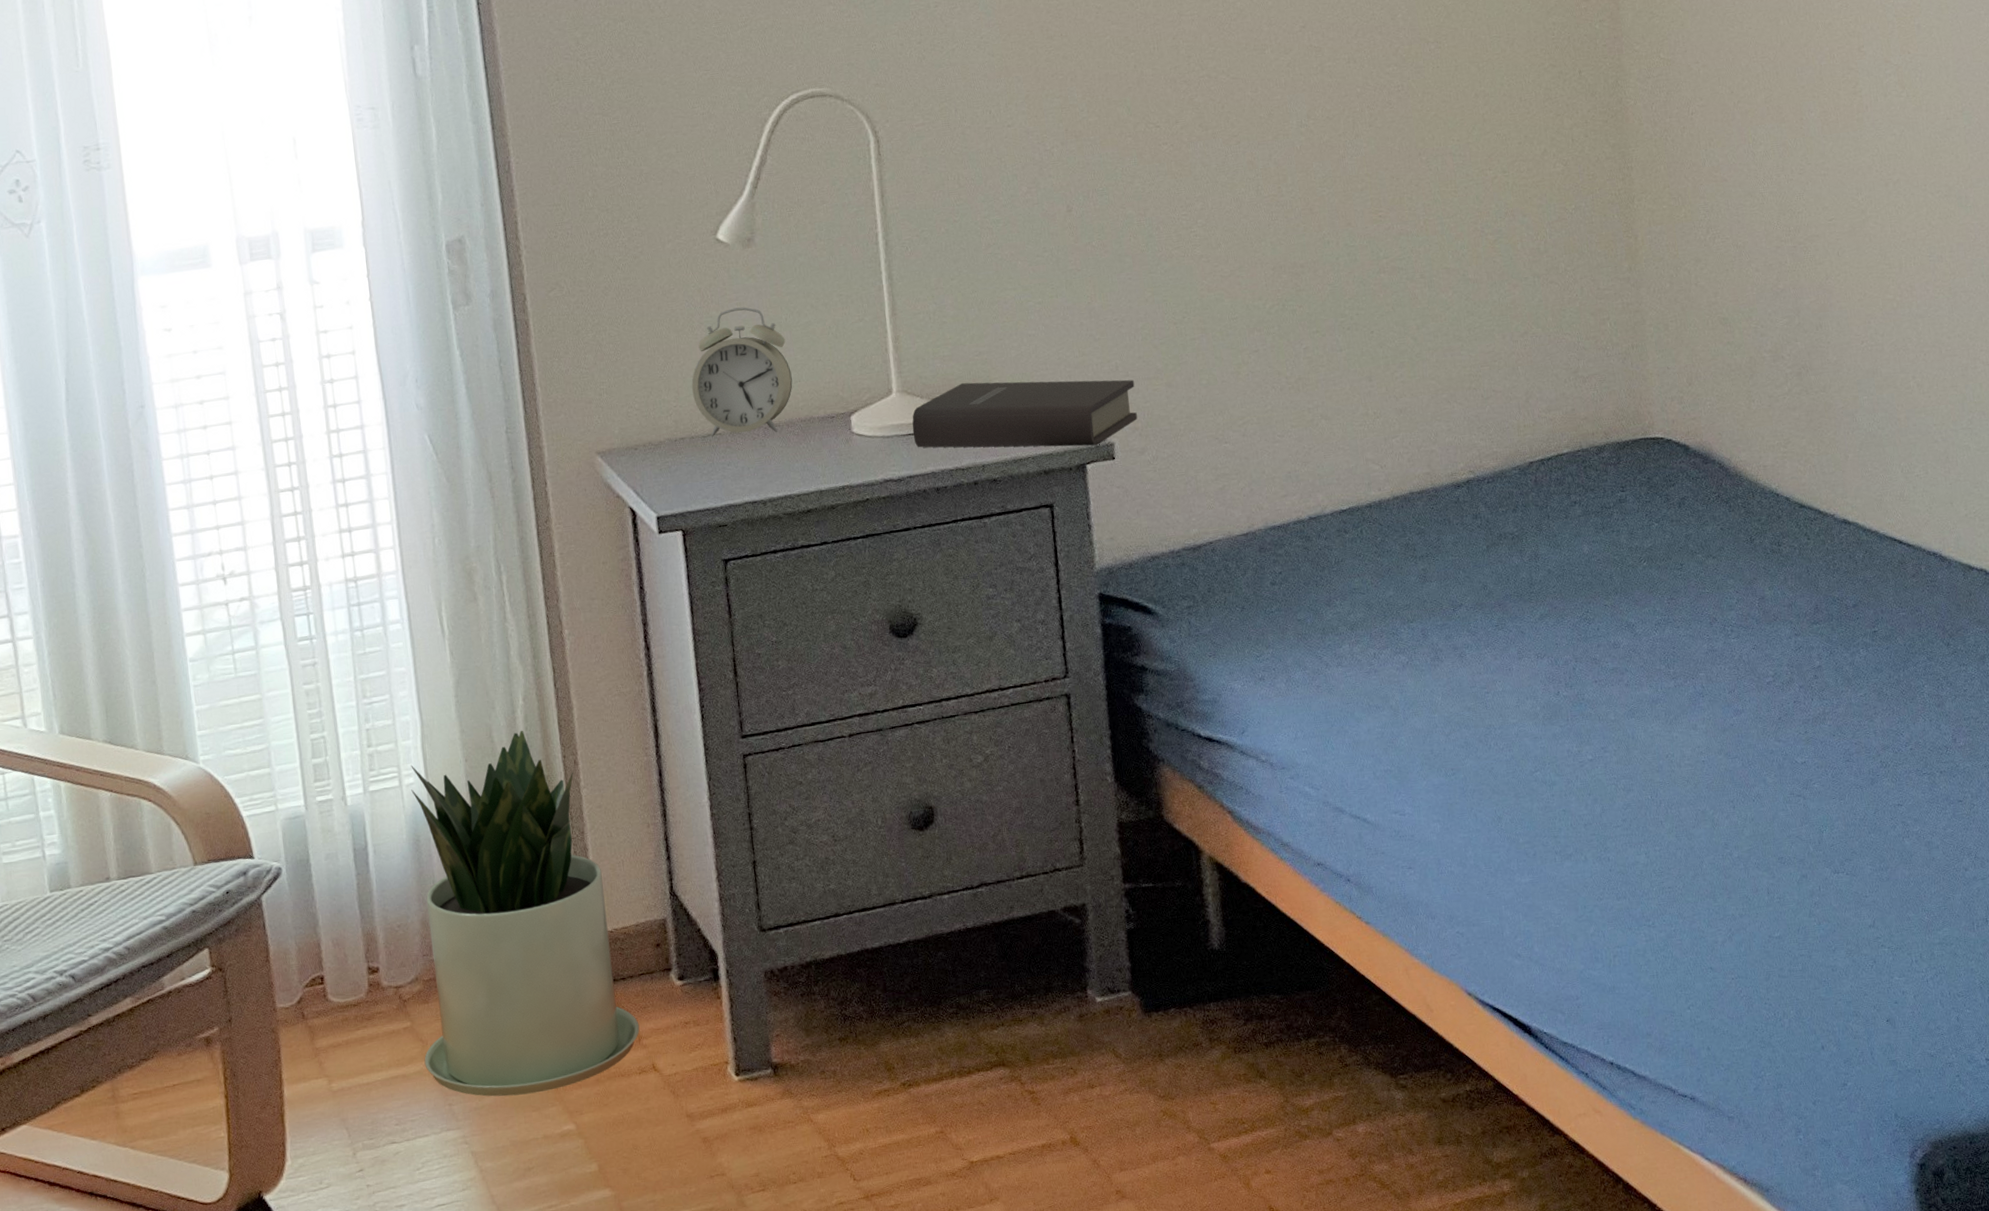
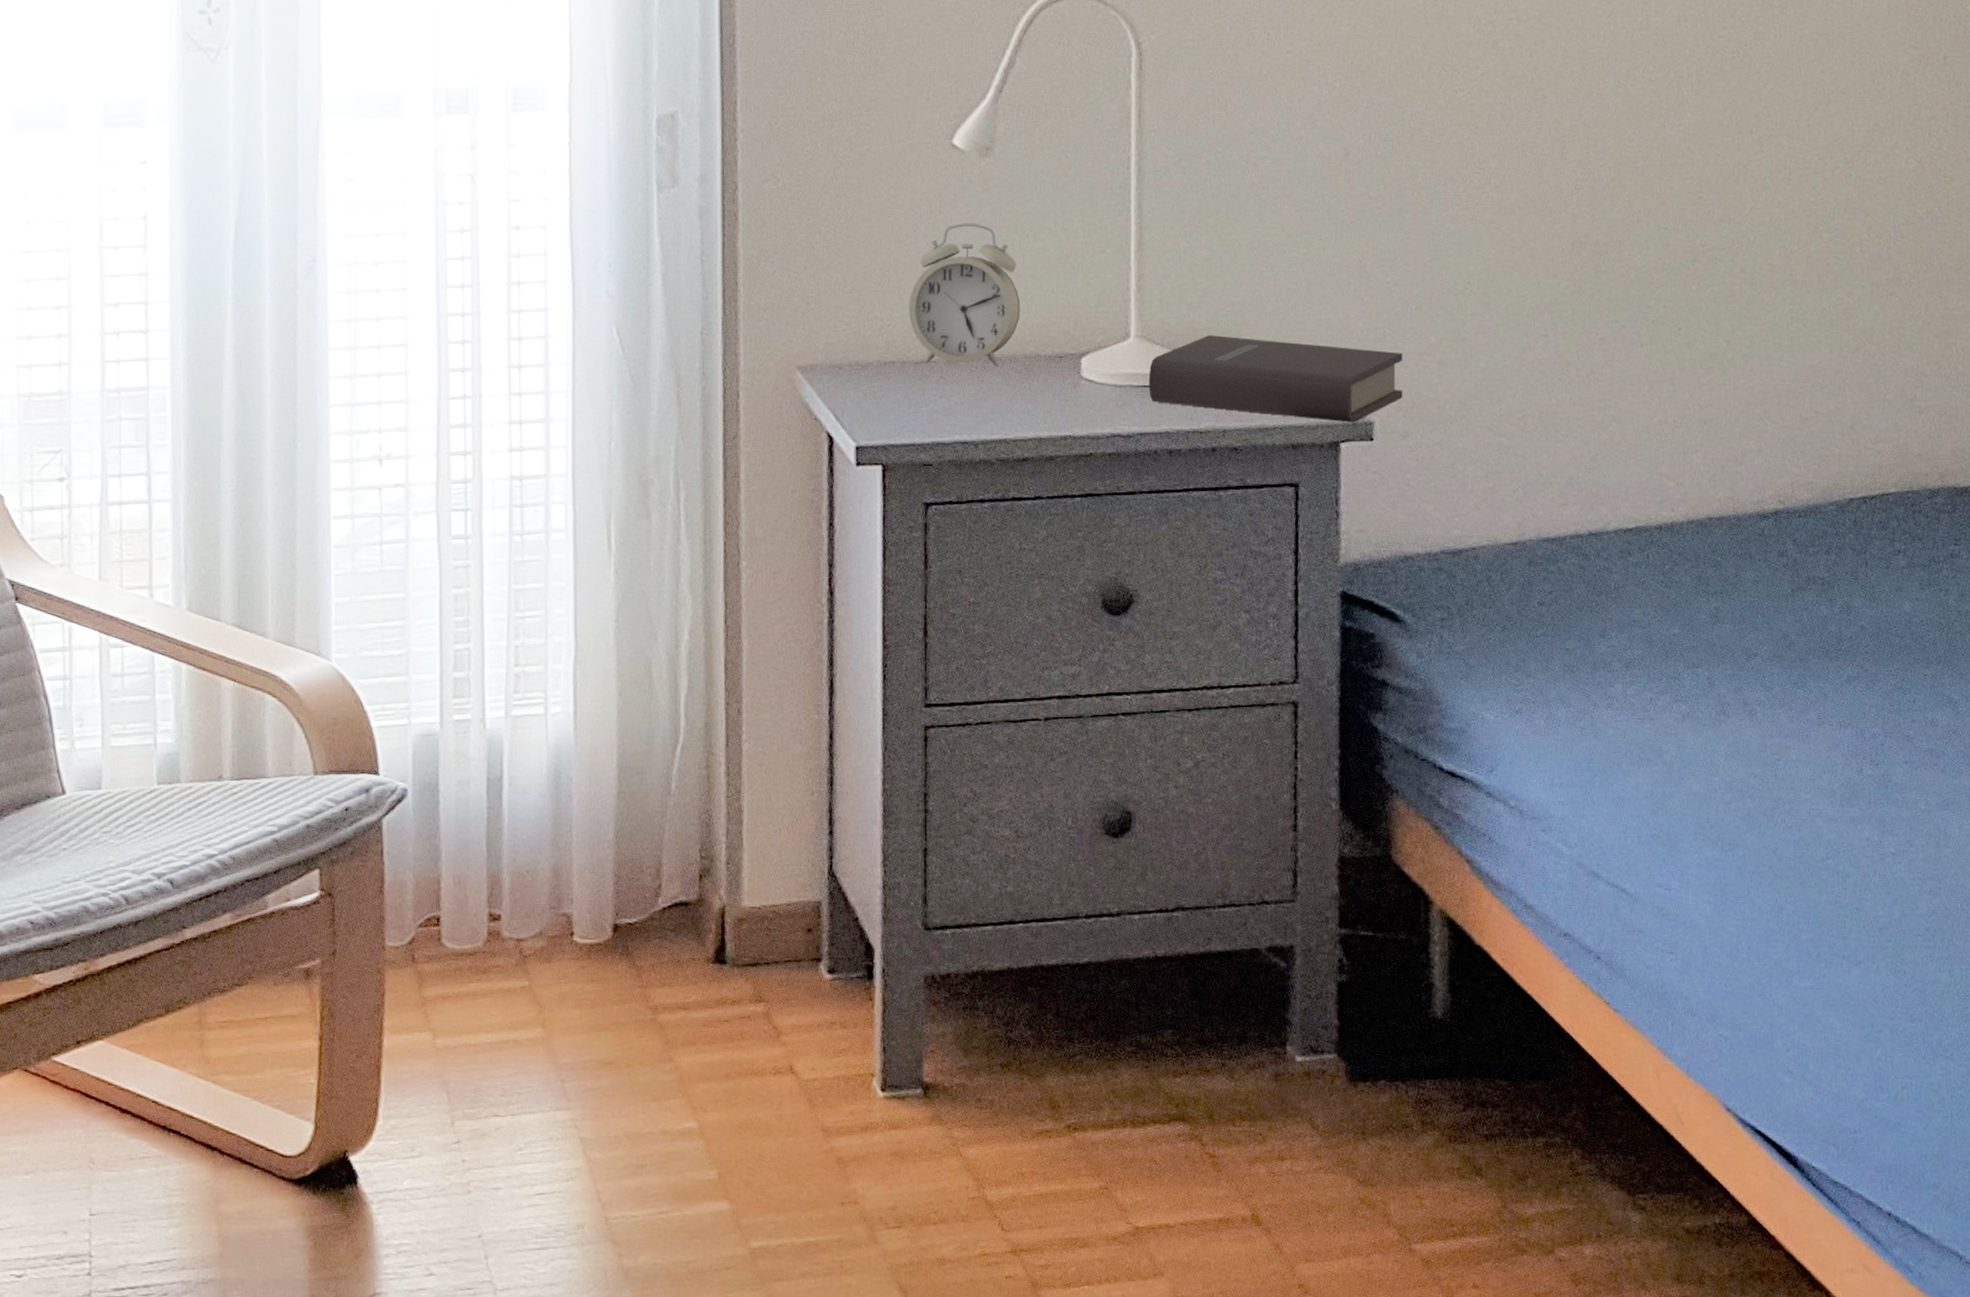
planter: present [411,730,640,1097] -> none [539,668,780,1081]

